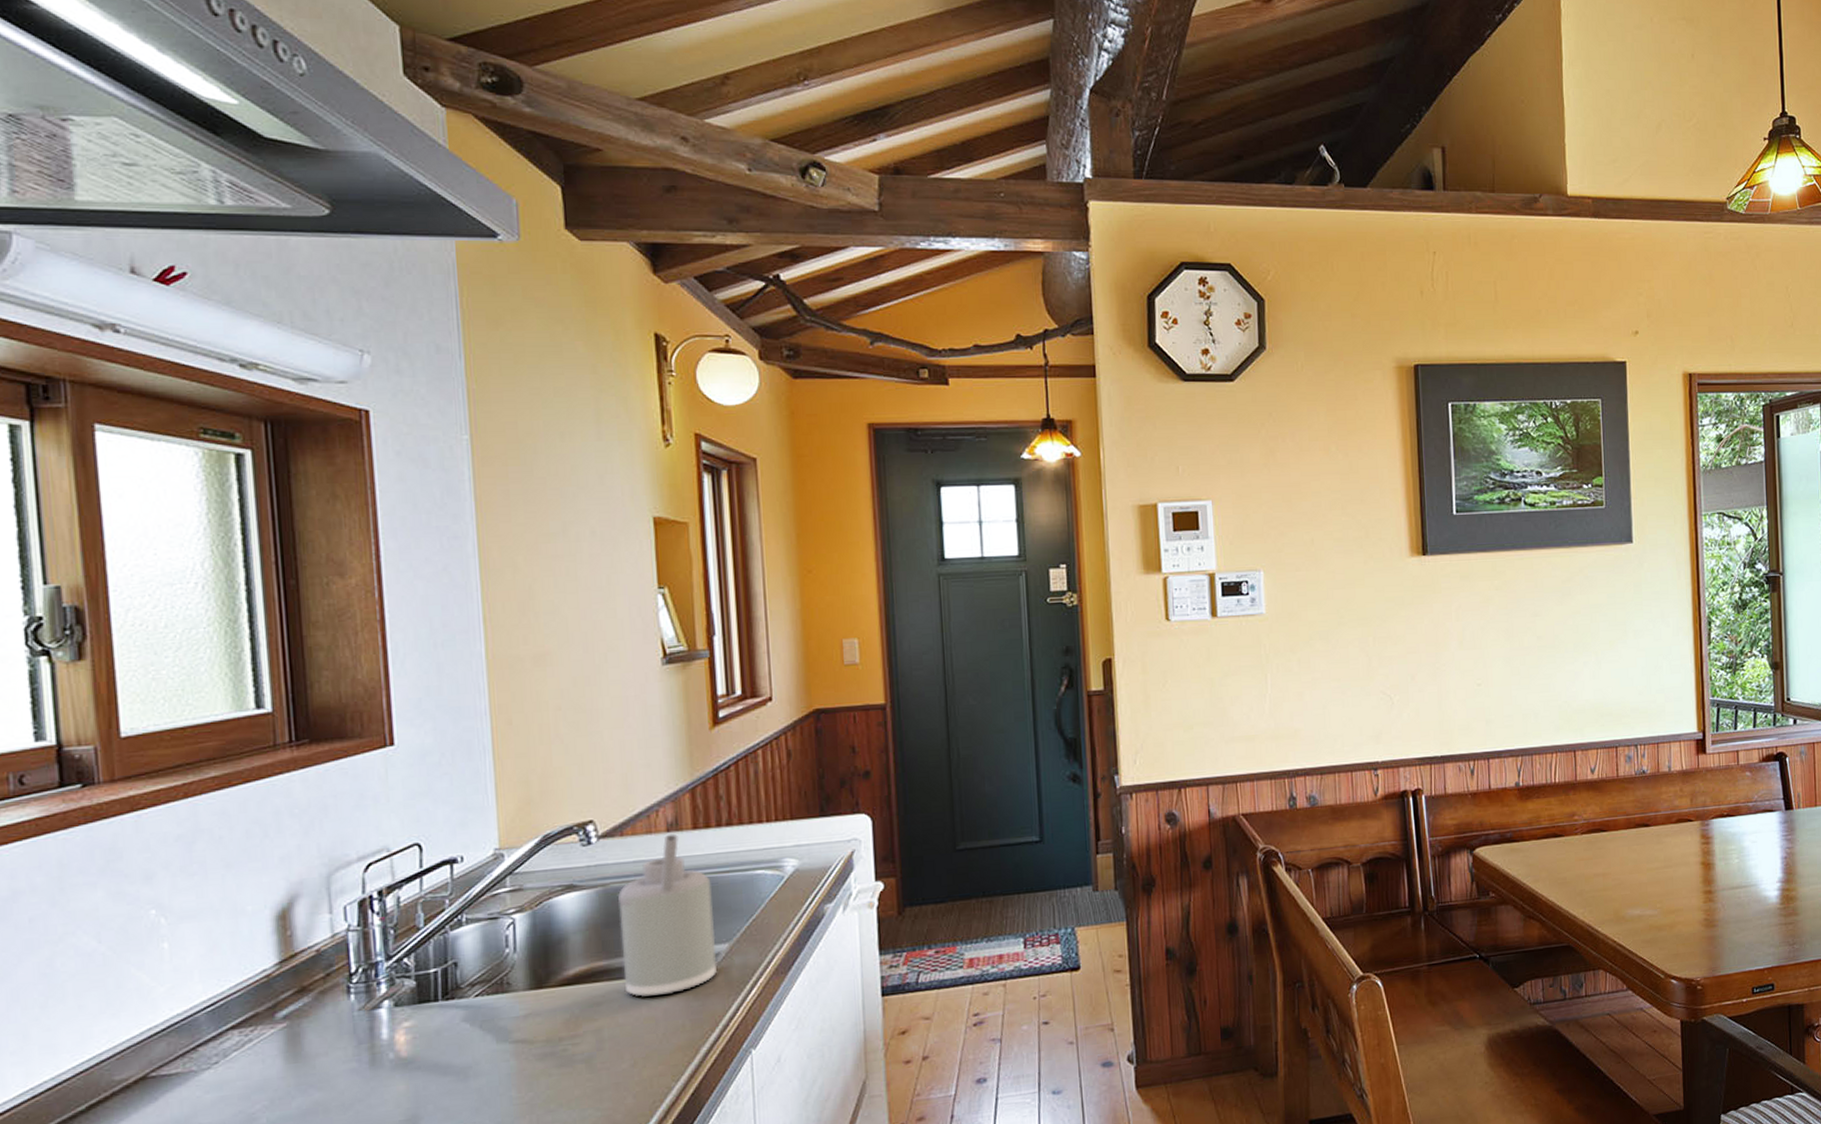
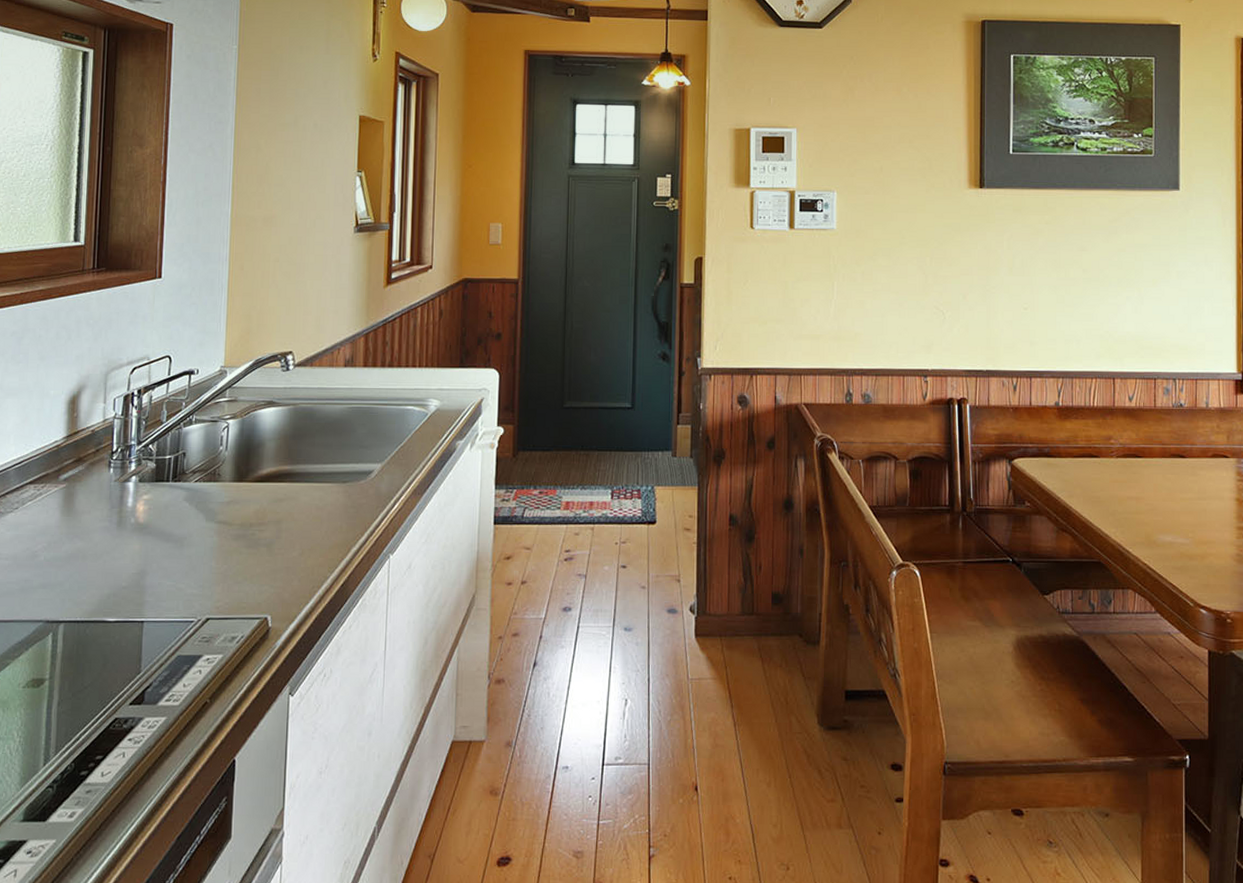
soap dispenser: present [617,833,718,997] -> none [301,369,373,500]

